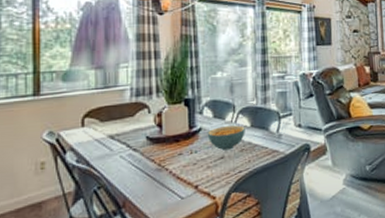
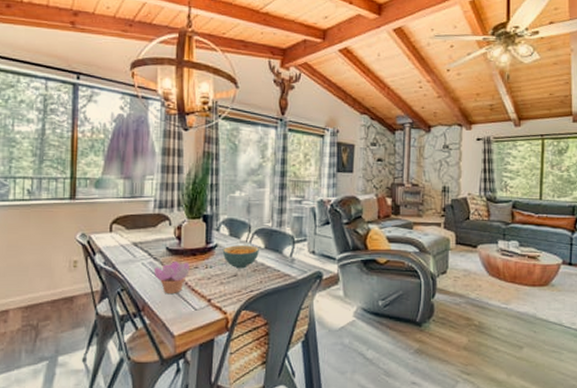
succulent plant: none [135,149,173,185] -> present [155,262,190,293]

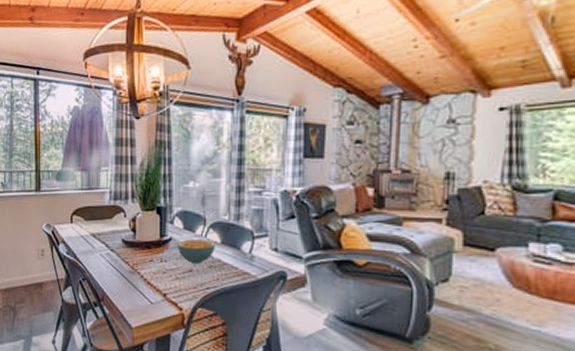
succulent plant: present [155,262,190,293] -> none [112,254,145,286]

